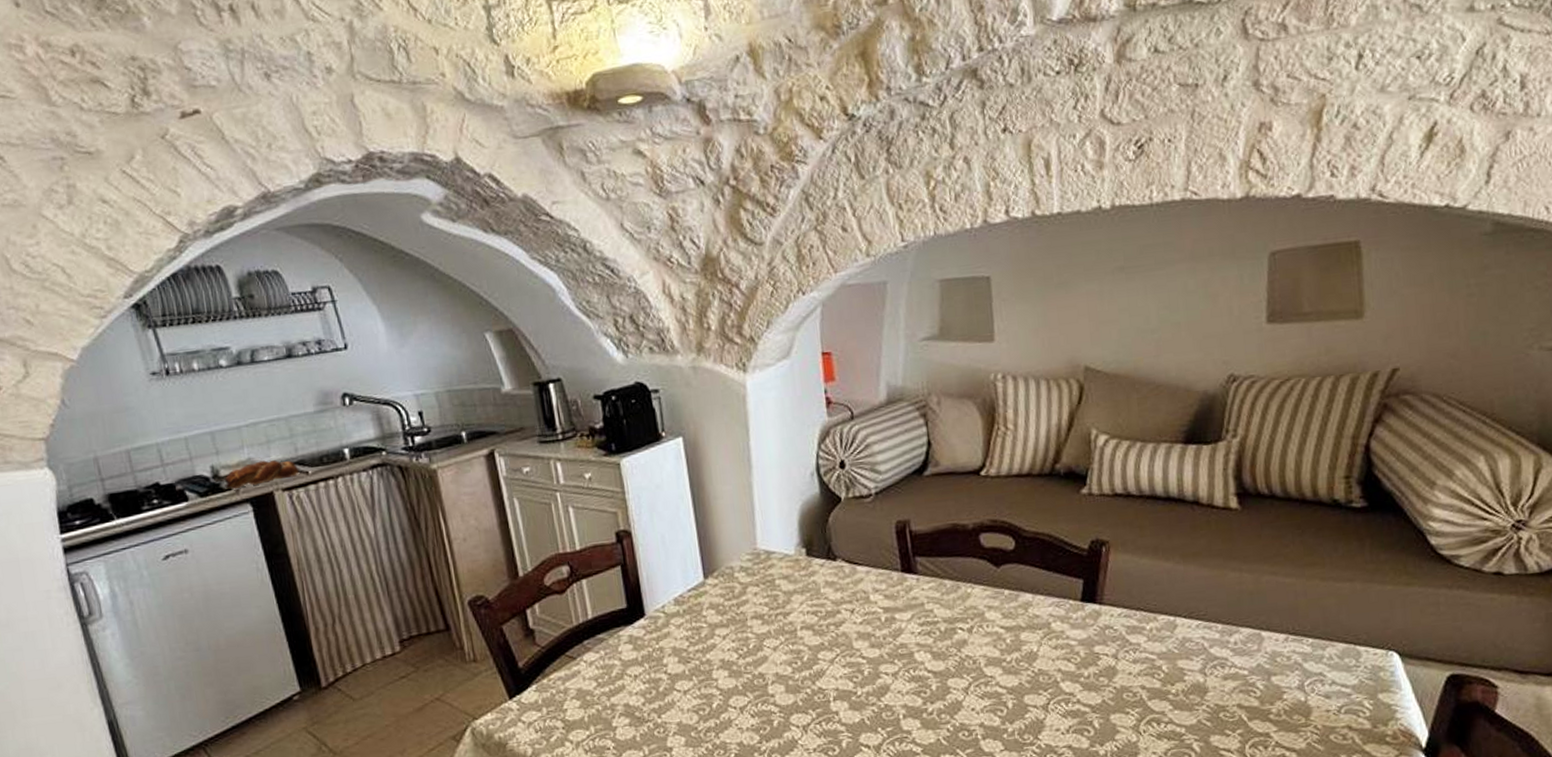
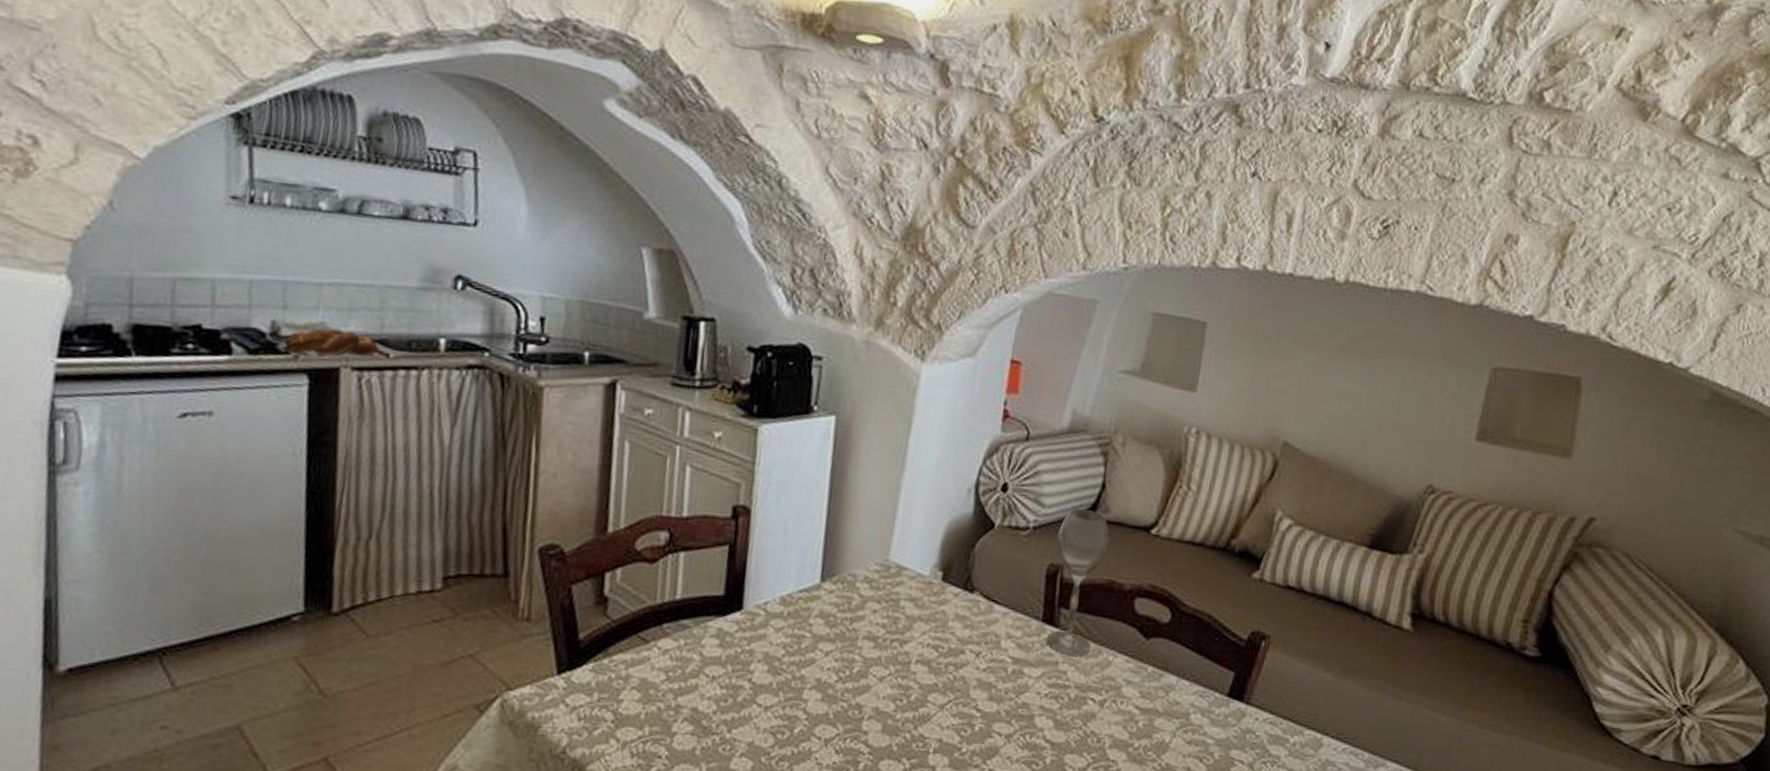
wineglass: none [898,467,950,596] -> present [1046,508,1110,656]

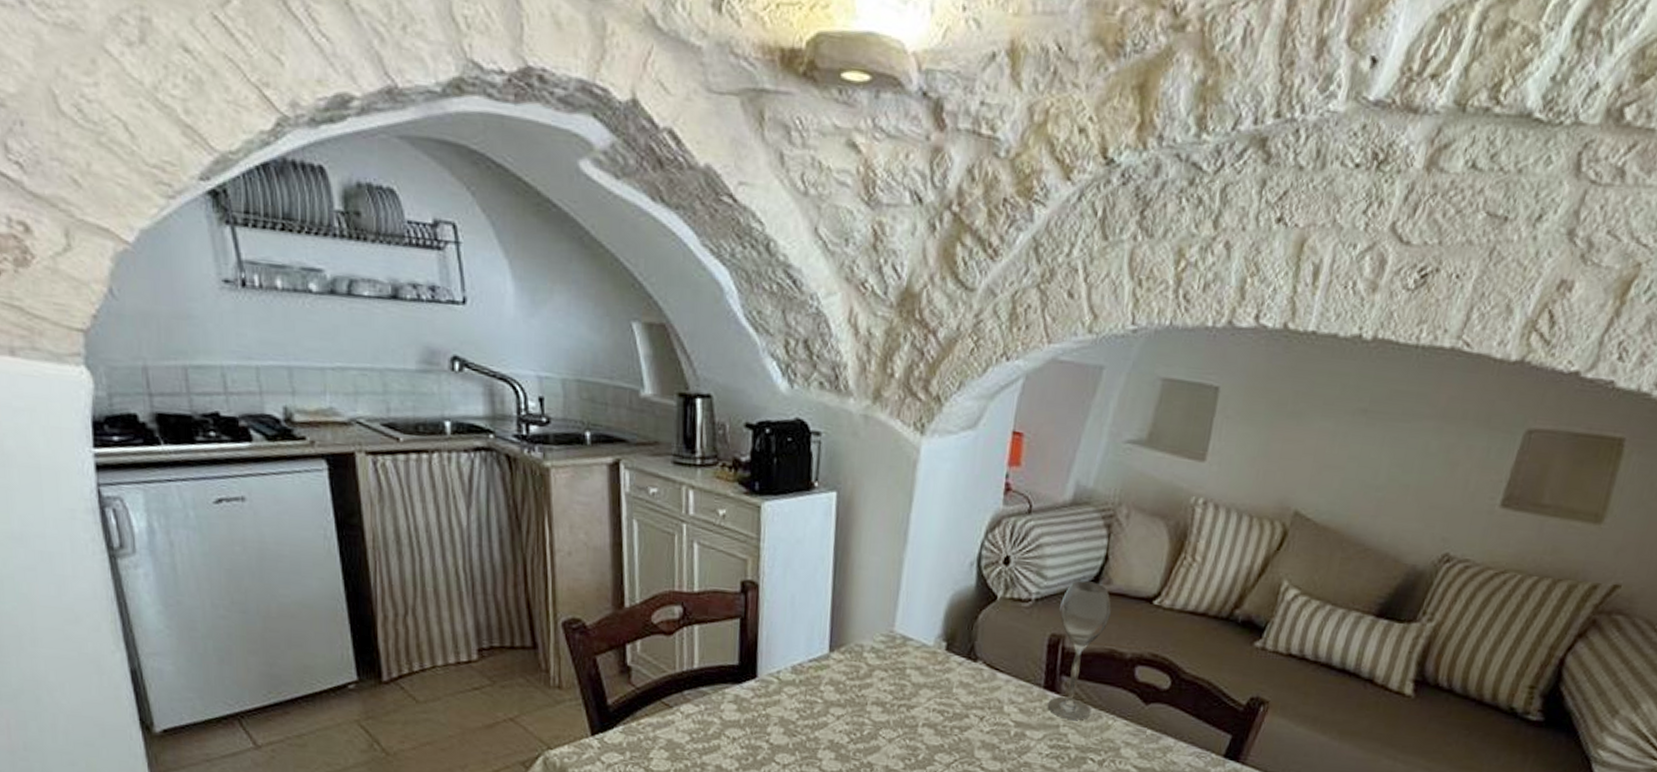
bread loaf: present [282,328,379,357] -> none [298,413,389,441]

